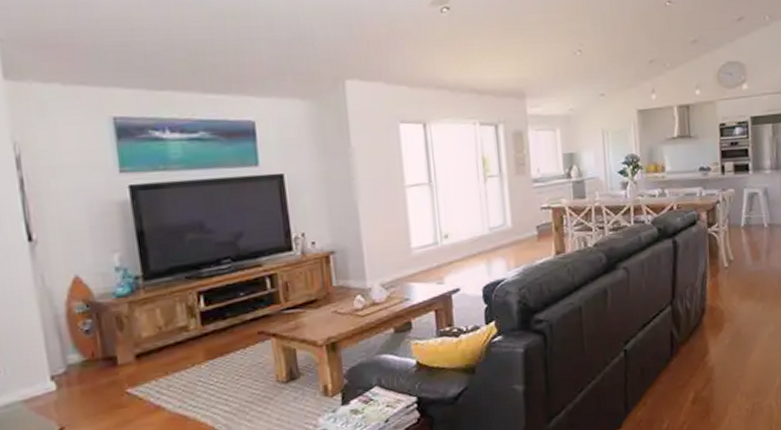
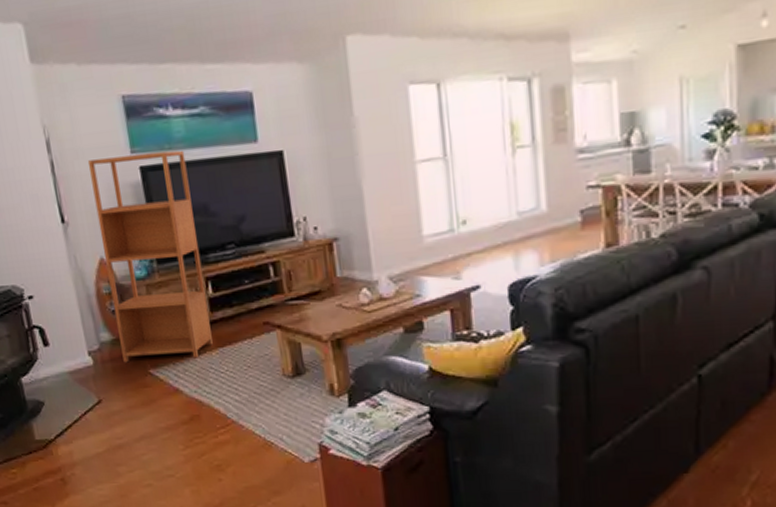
bookshelf: none [66,171,202,385] -> present [87,150,213,363]

